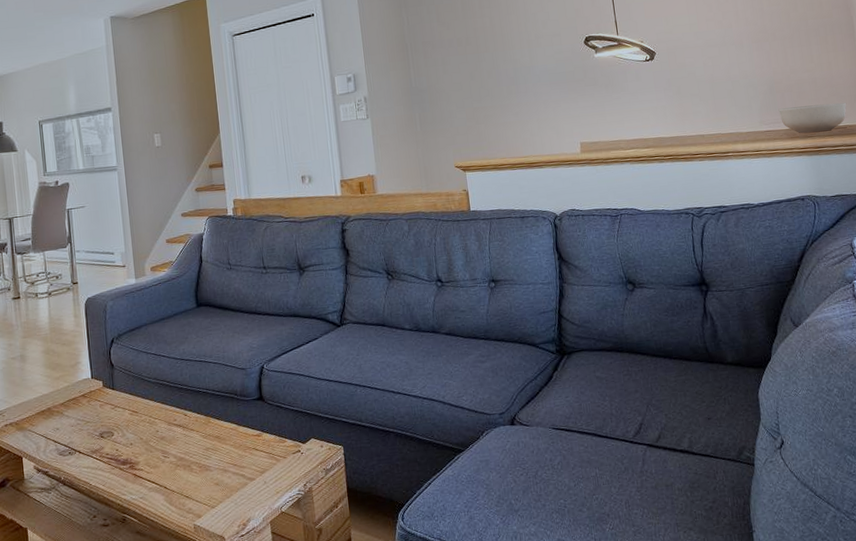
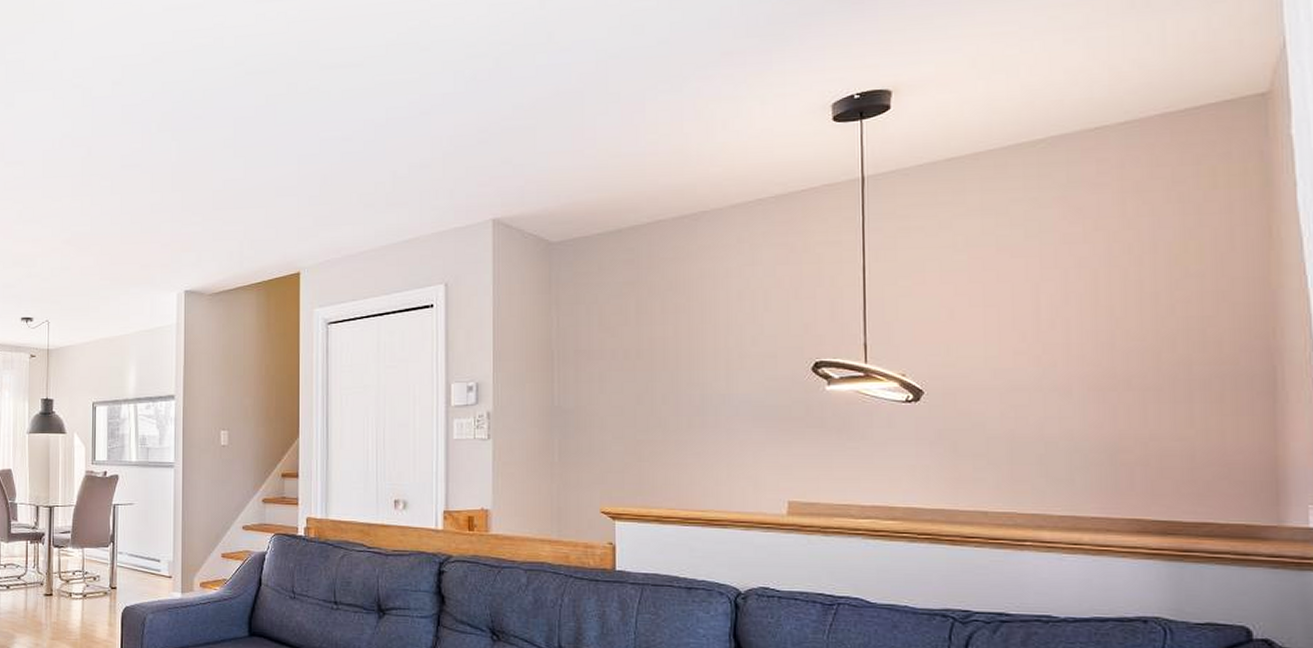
bowl: present [778,102,847,134] -> none [1120,488,1246,531]

